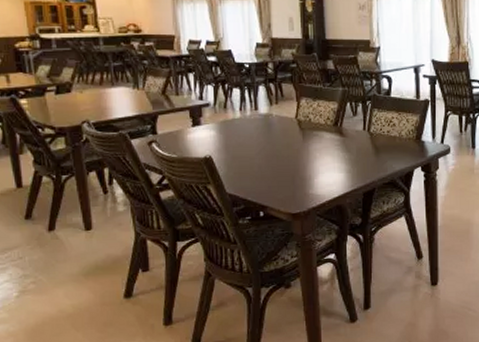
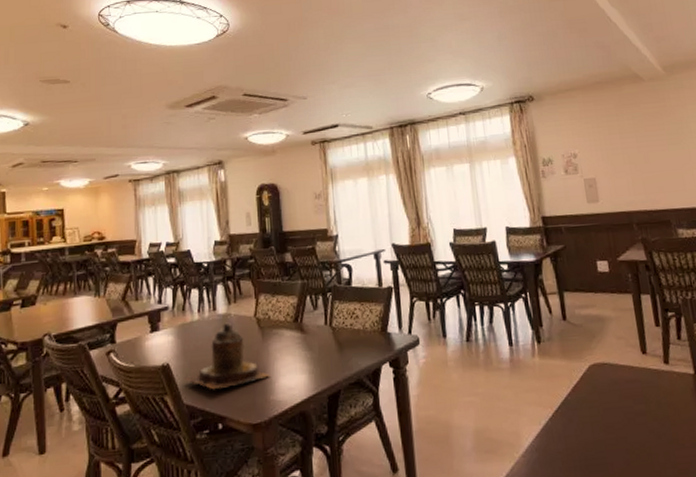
teapot: none [225,122,310,182] -> present [183,322,271,390]

